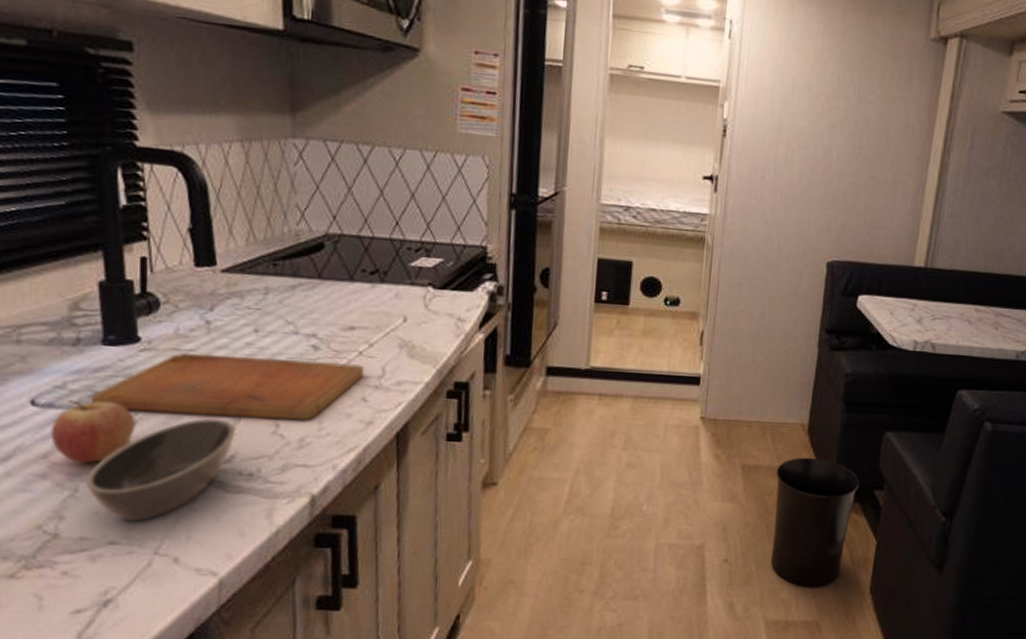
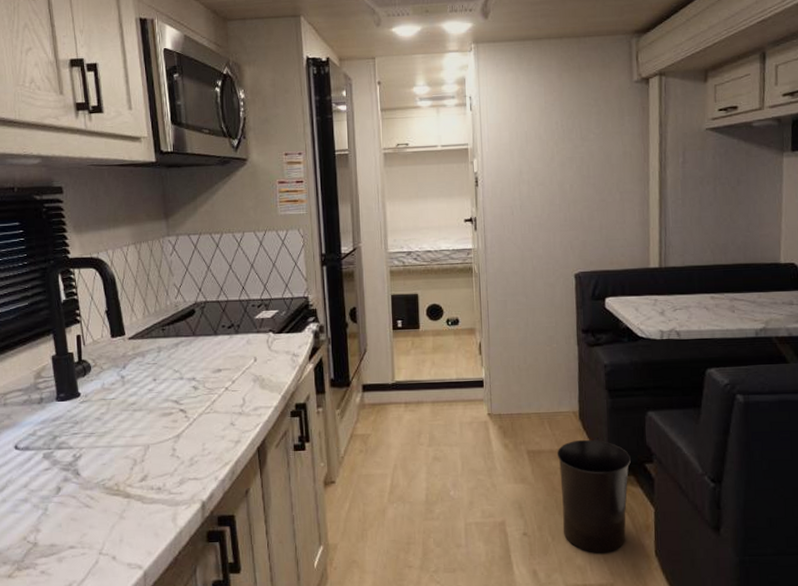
fruit: present [50,400,136,464] -> none [28,442,81,489]
bowl: present [85,419,236,522] -> none [52,449,147,530]
cutting board: present [90,352,365,421] -> none [51,397,231,448]

